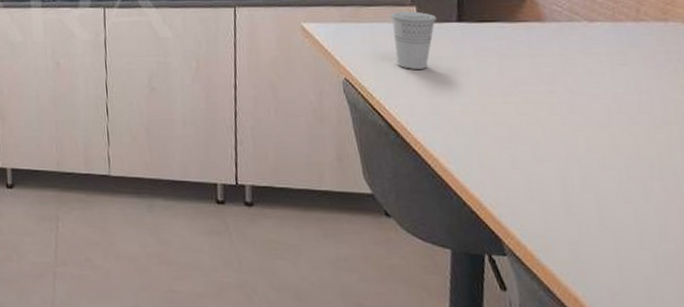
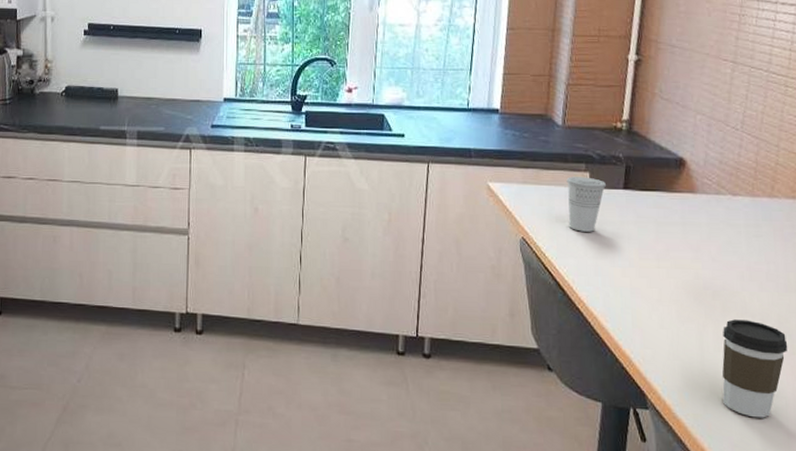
coffee cup: none [589,156,673,264] -> present [722,319,788,418]

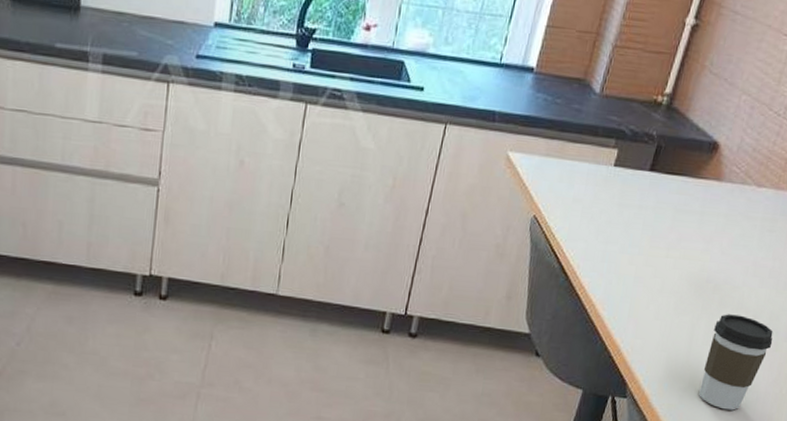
cup: present [566,176,606,232] -> none [586,152,633,215]

